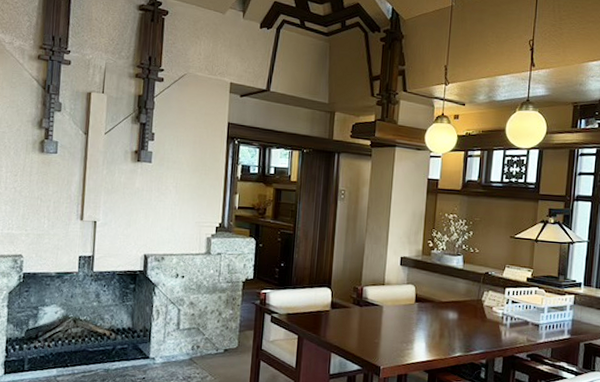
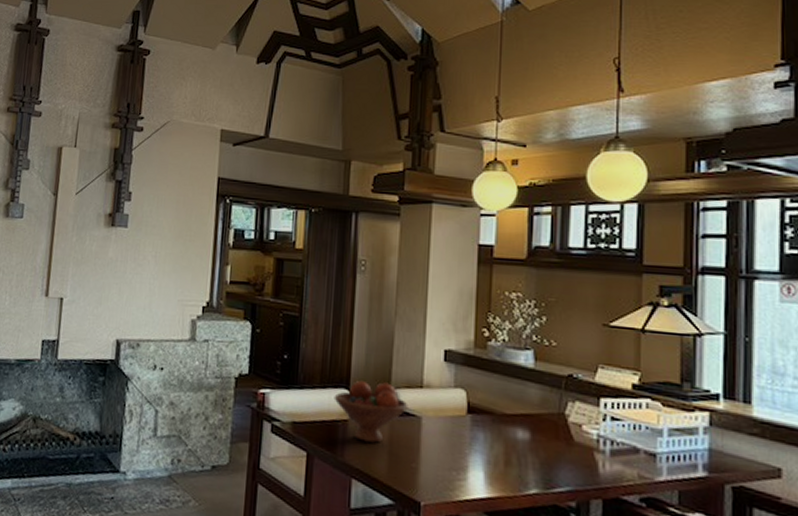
fruit bowl: none [319,281,374,326] -> present [334,380,408,443]

